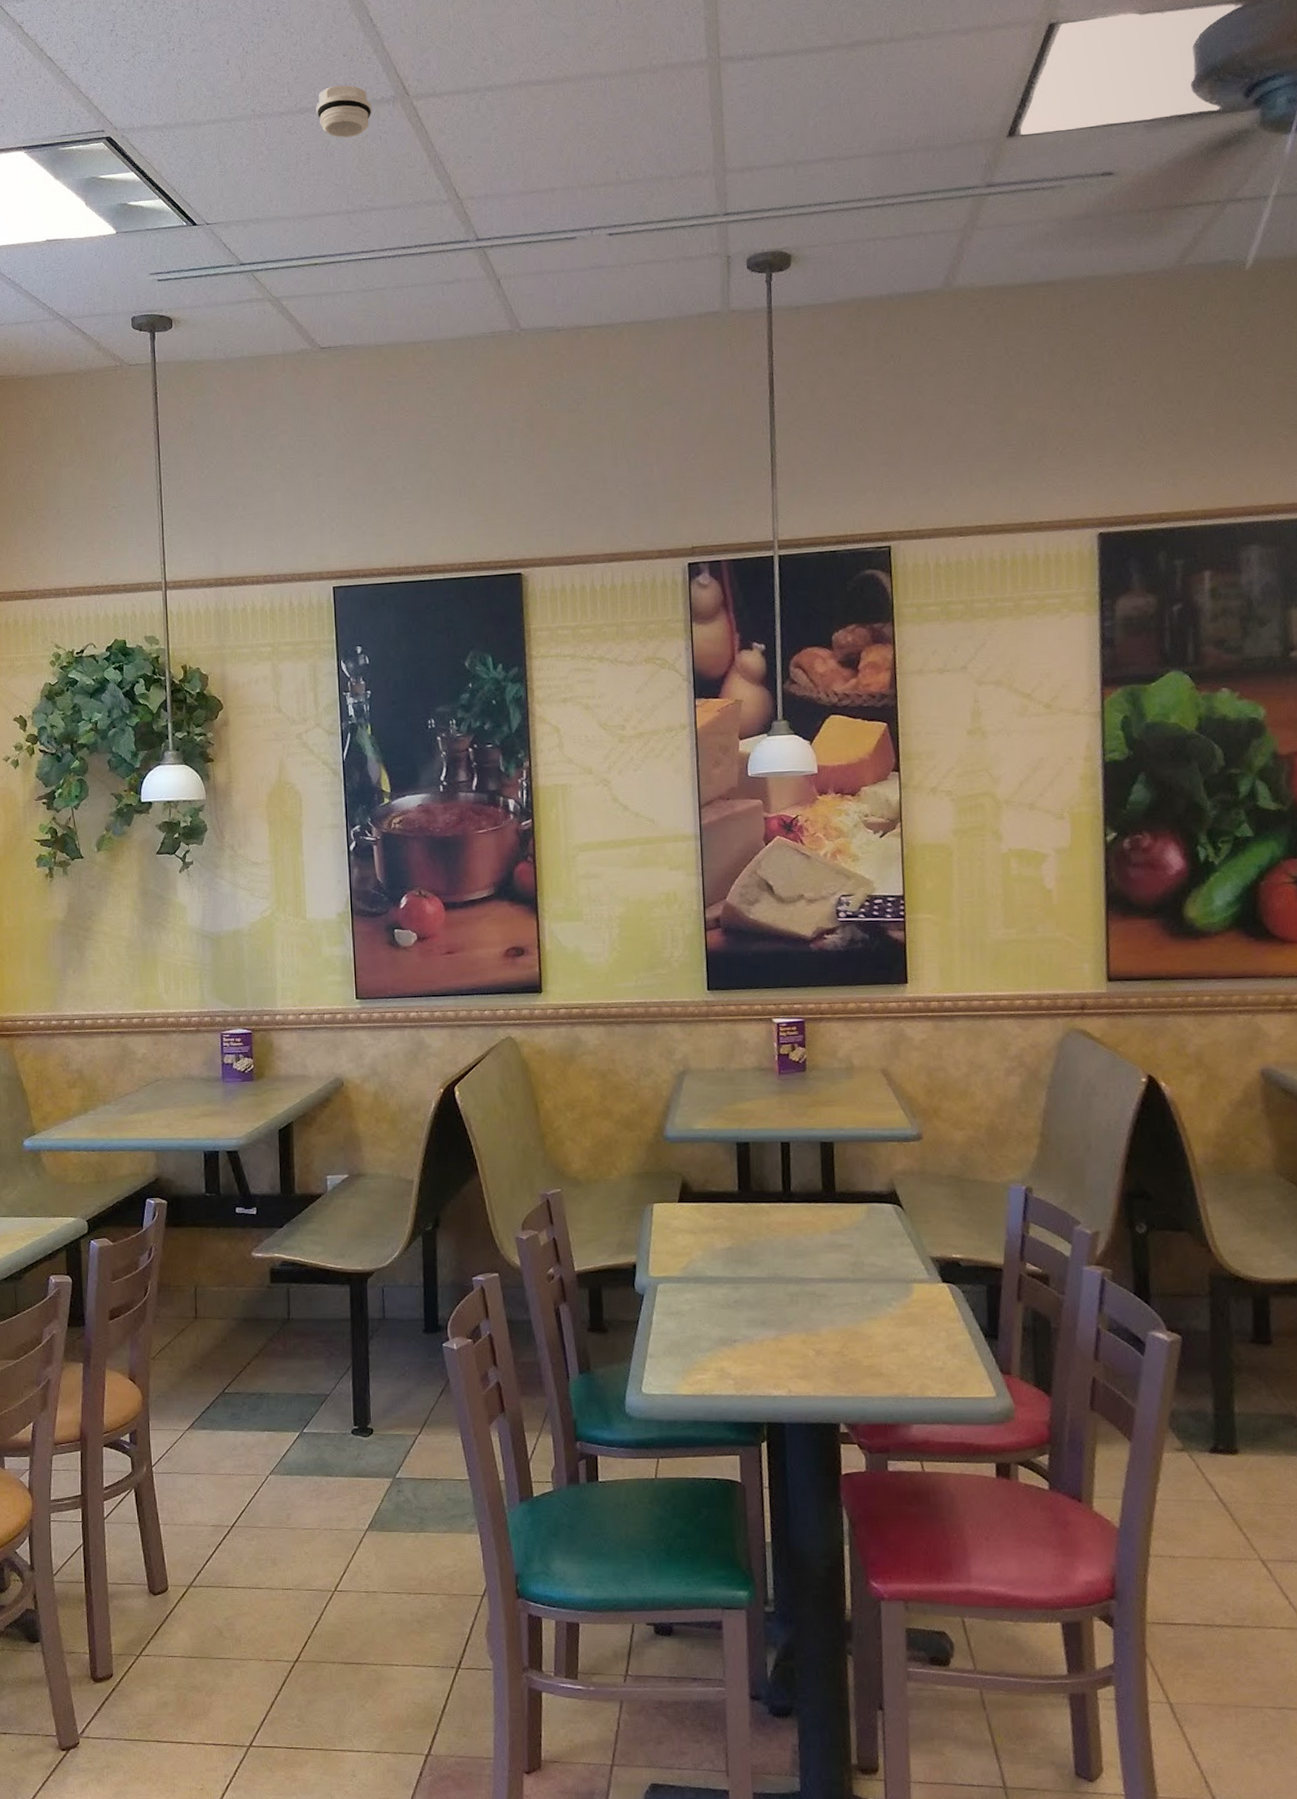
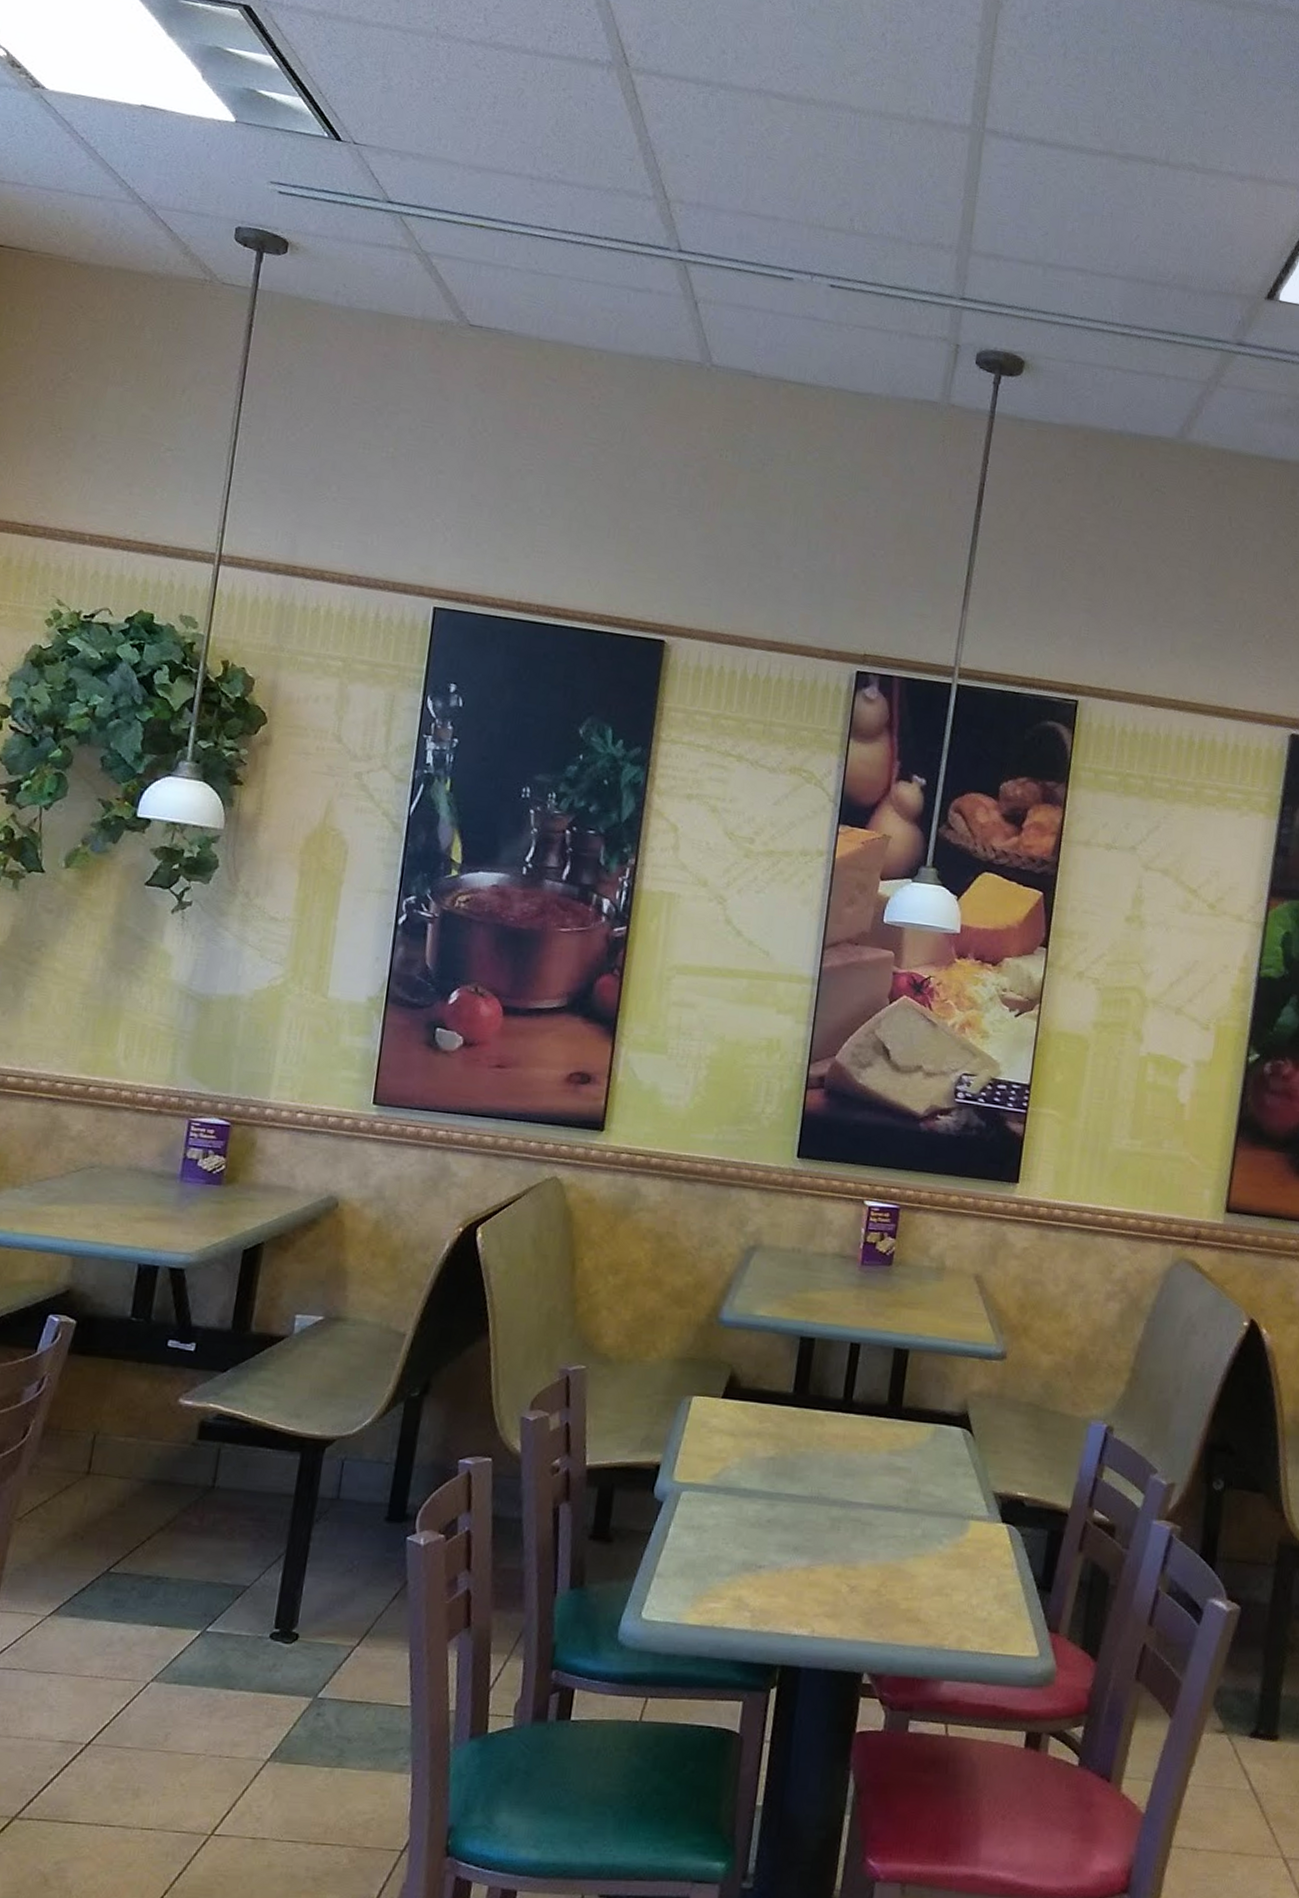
smoke detector: present [316,85,372,138] -> none [513,28,583,94]

